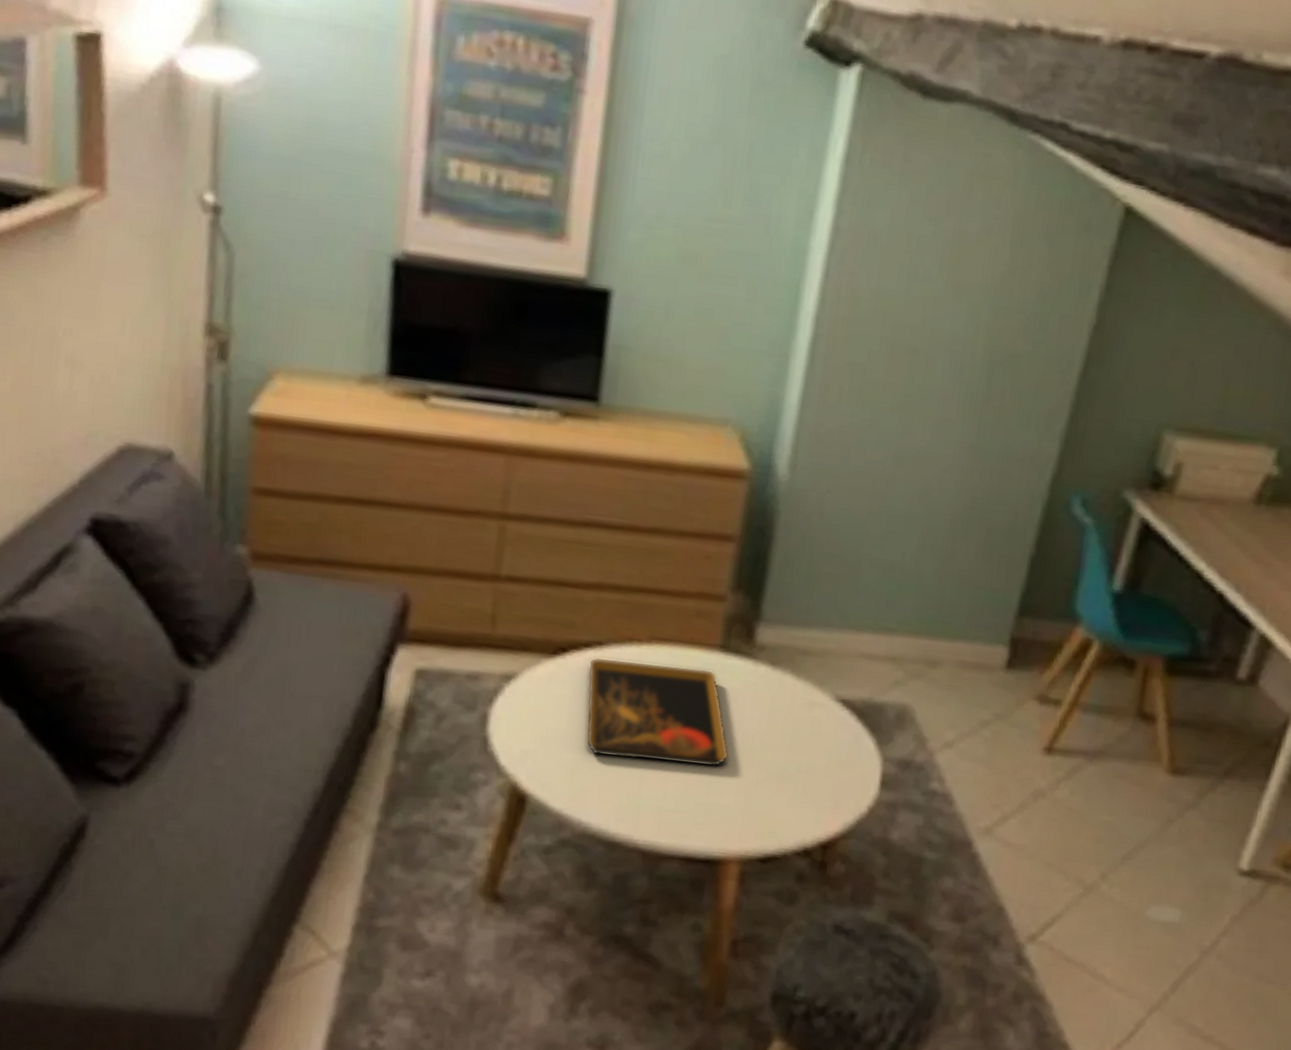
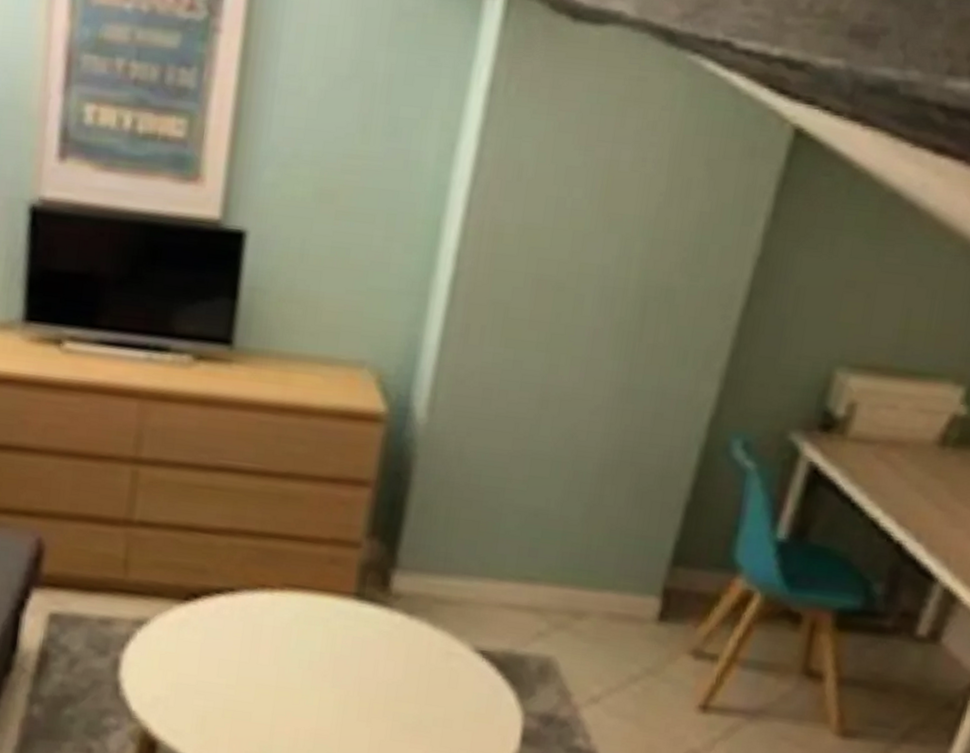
decorative tray: present [585,656,730,768] -> none [216,603,364,718]

